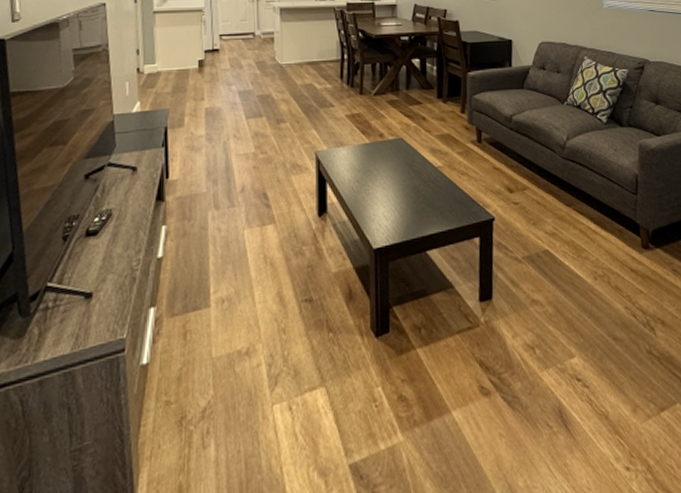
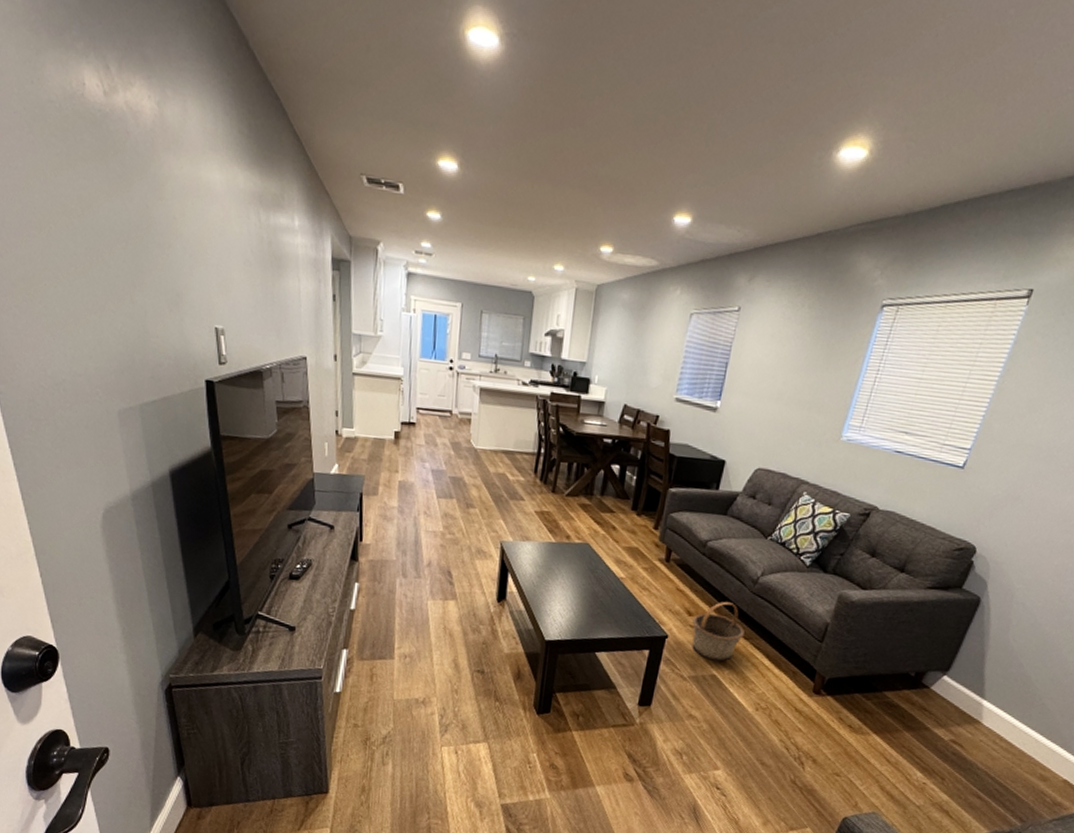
basket: none [515,171,565,235] -> present [692,601,745,661]

